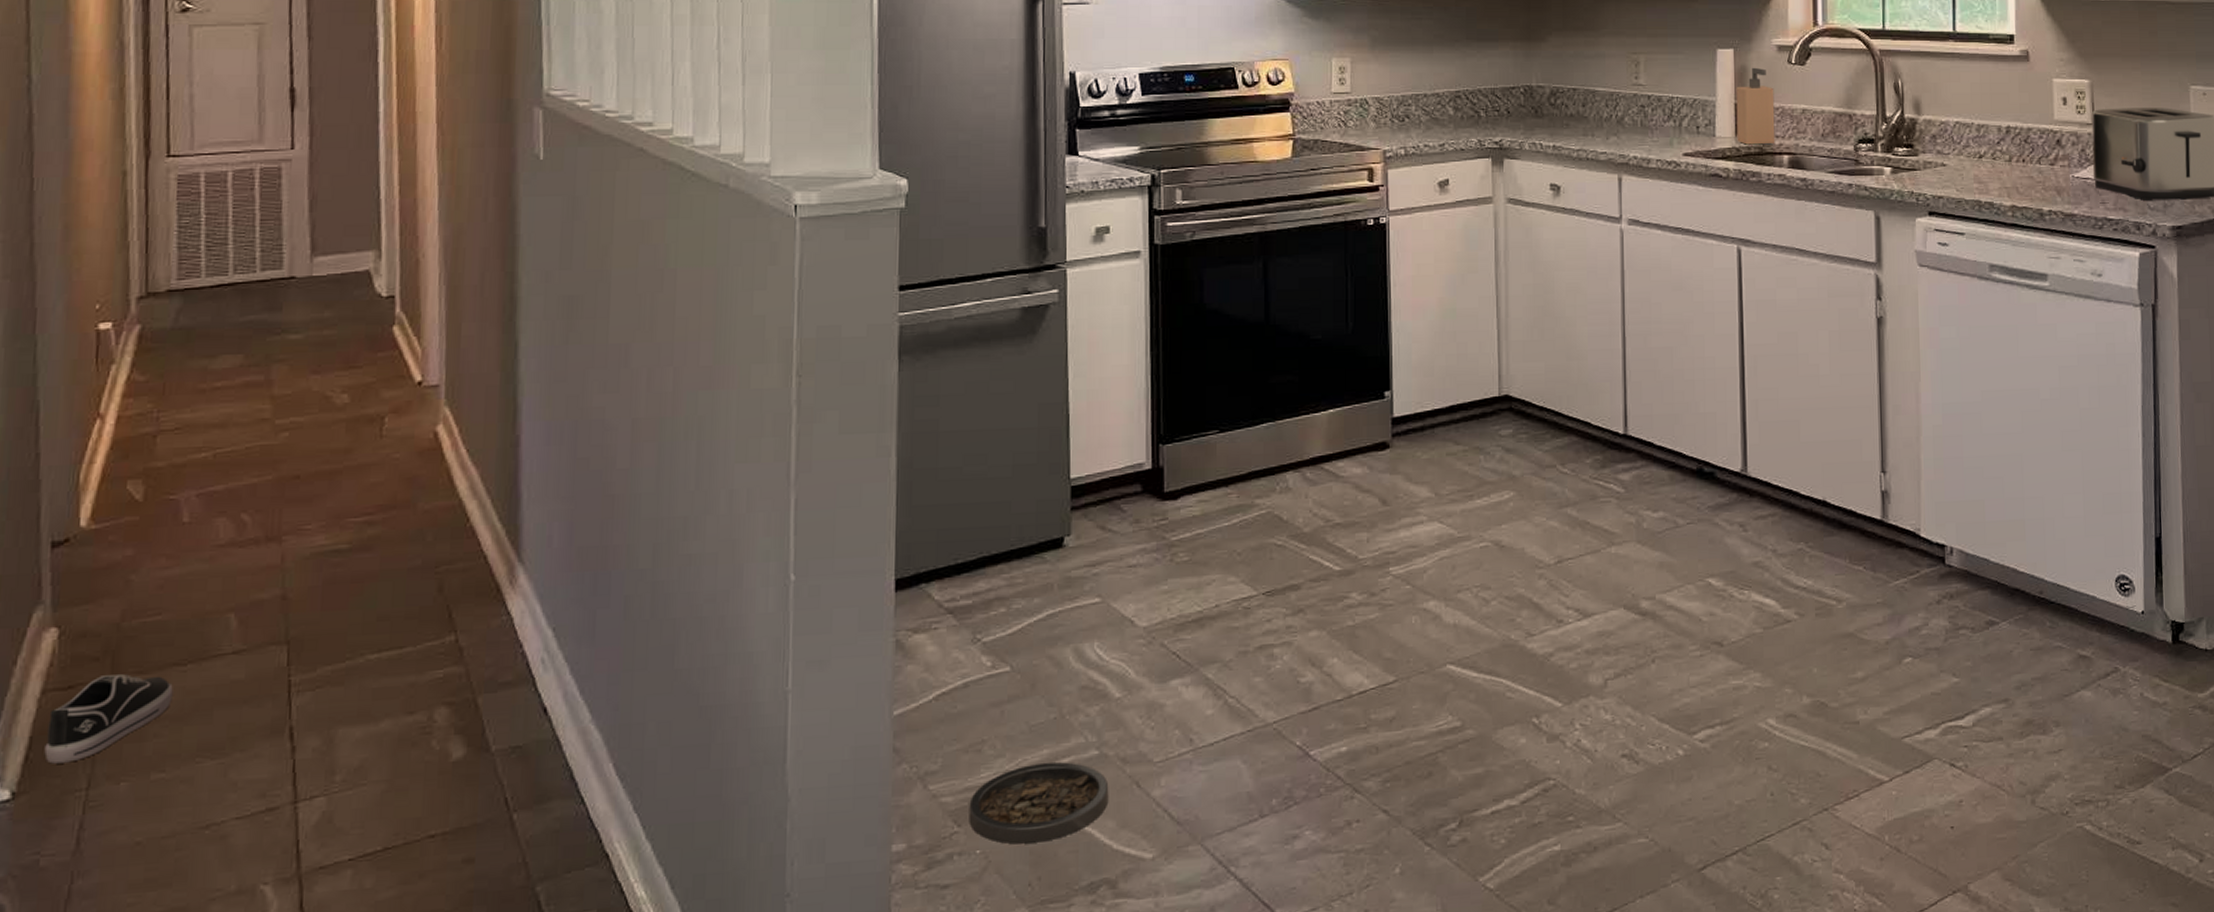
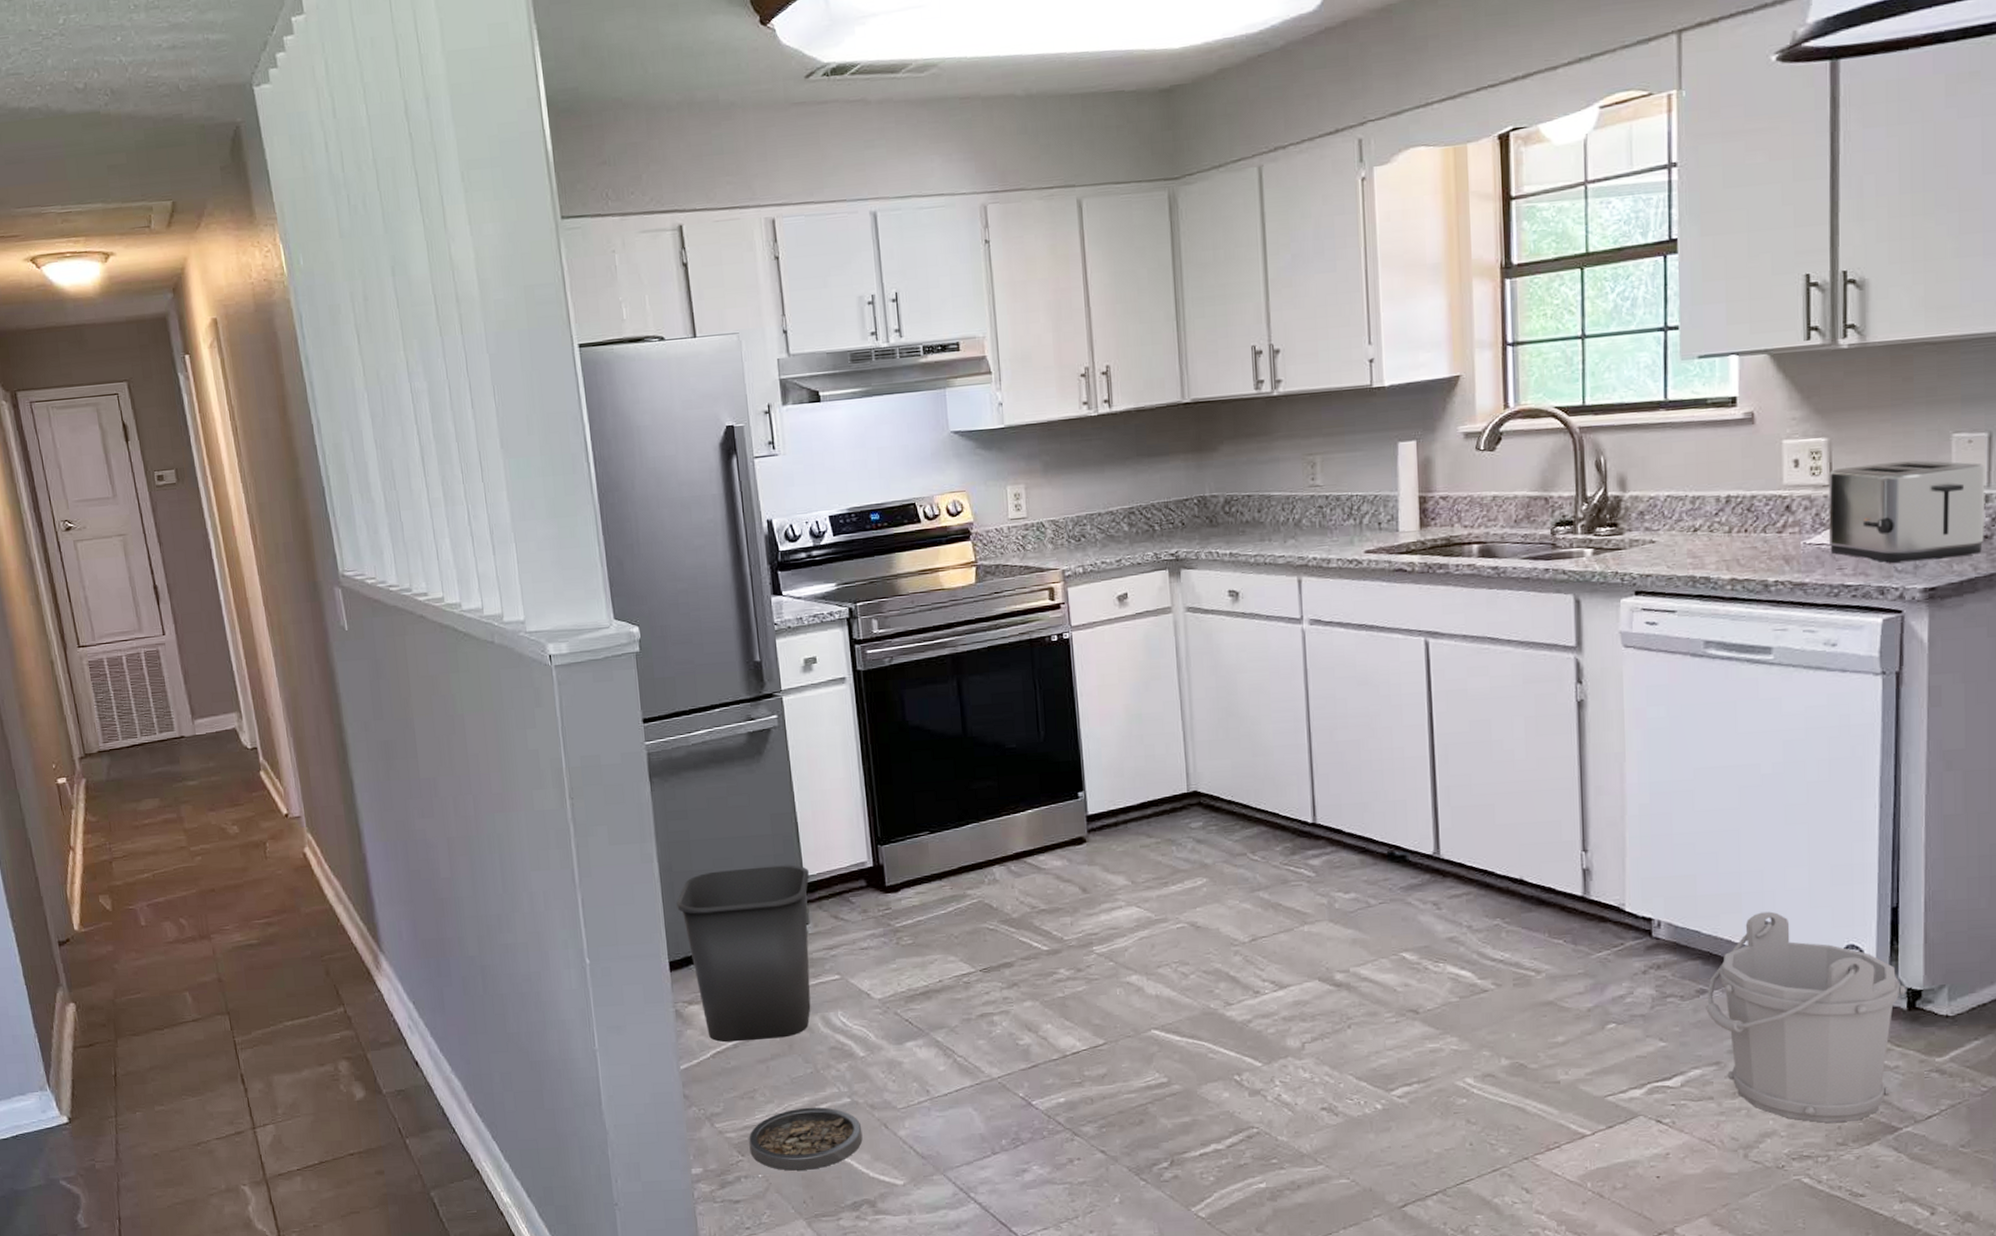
shoe: present [44,673,173,764] -> none [81,1035,159,1099]
waste bin: none [913,464,1078,680] -> present [676,864,811,1042]
soap dispenser: present [1736,67,1775,145] -> none [1419,457,1464,537]
bucket: none [1995,539,2171,764] -> present [1706,911,1906,1123]

